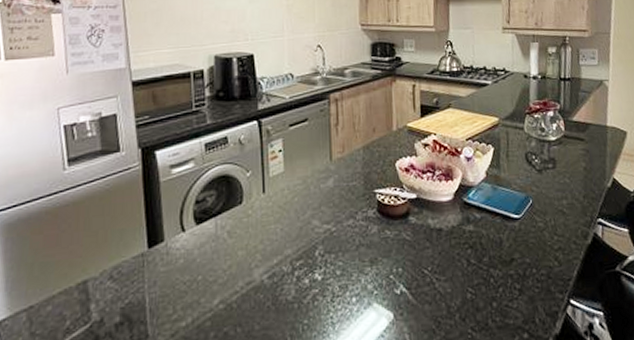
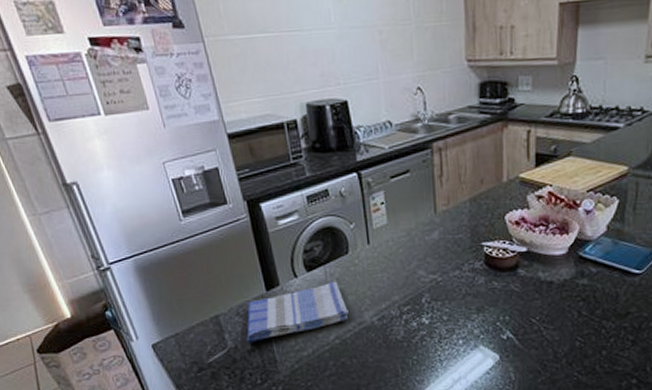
dish towel: none [116,235,237,314] -> present [246,281,349,343]

